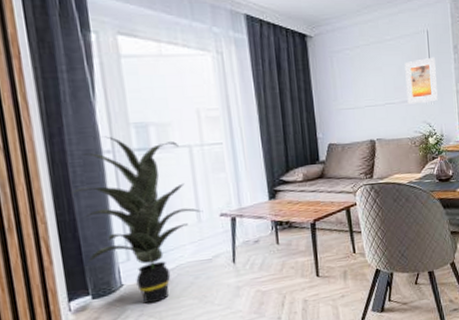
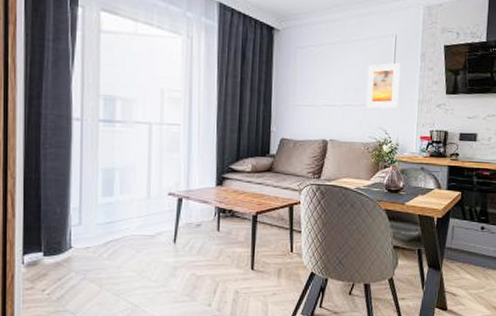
indoor plant: present [71,136,203,304] -> none [40,104,154,270]

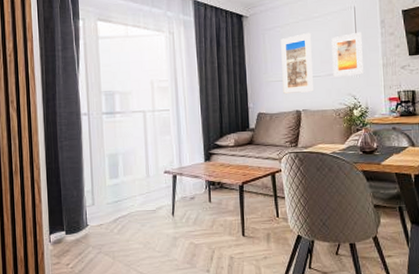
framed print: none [311,56,347,122] -> present [281,32,313,95]

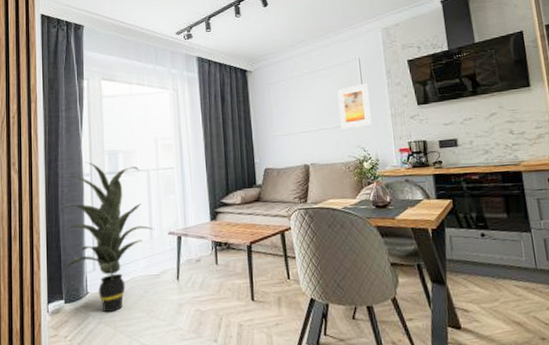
indoor plant: none [58,101,151,244] -> present [59,162,155,313]
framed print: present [281,32,313,95] -> none [286,85,321,149]

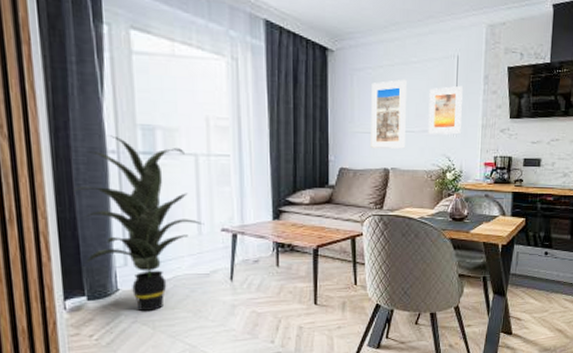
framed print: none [286,85,321,149] -> present [371,79,406,149]

